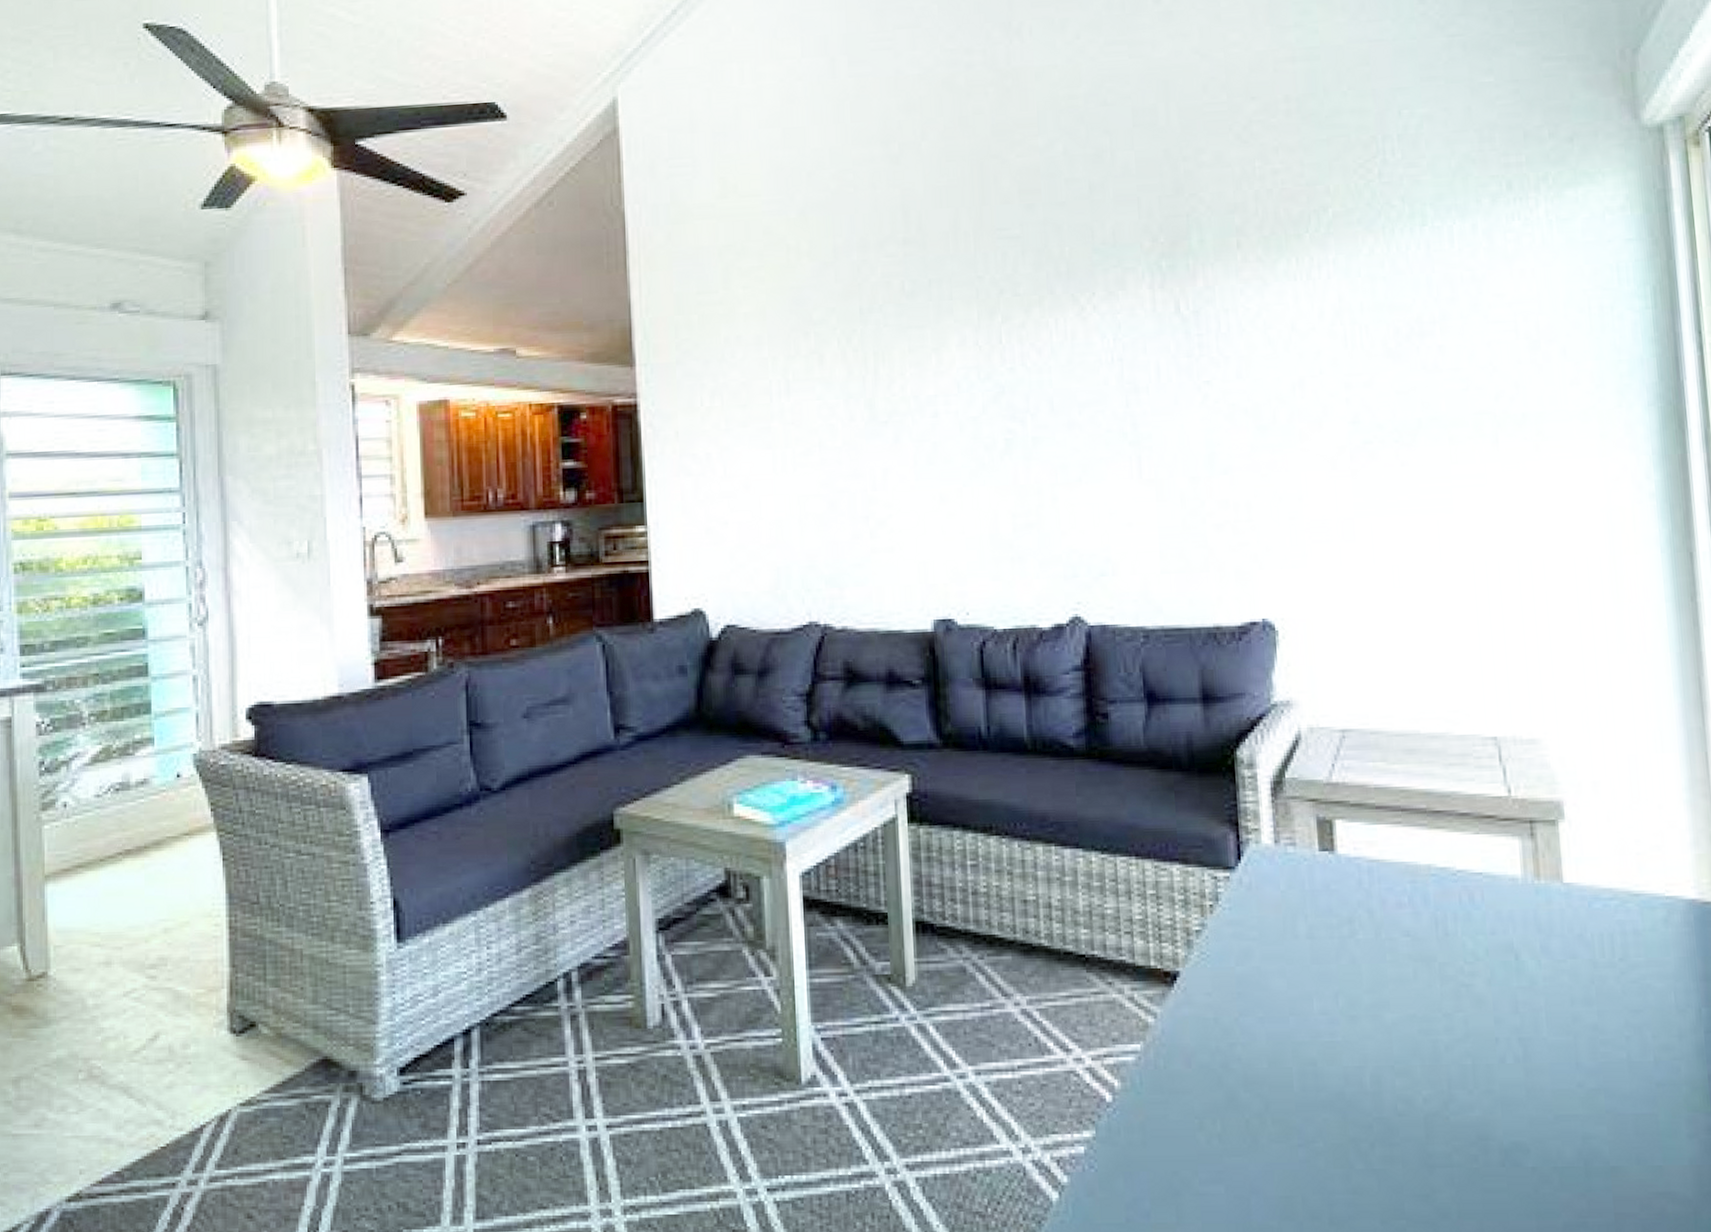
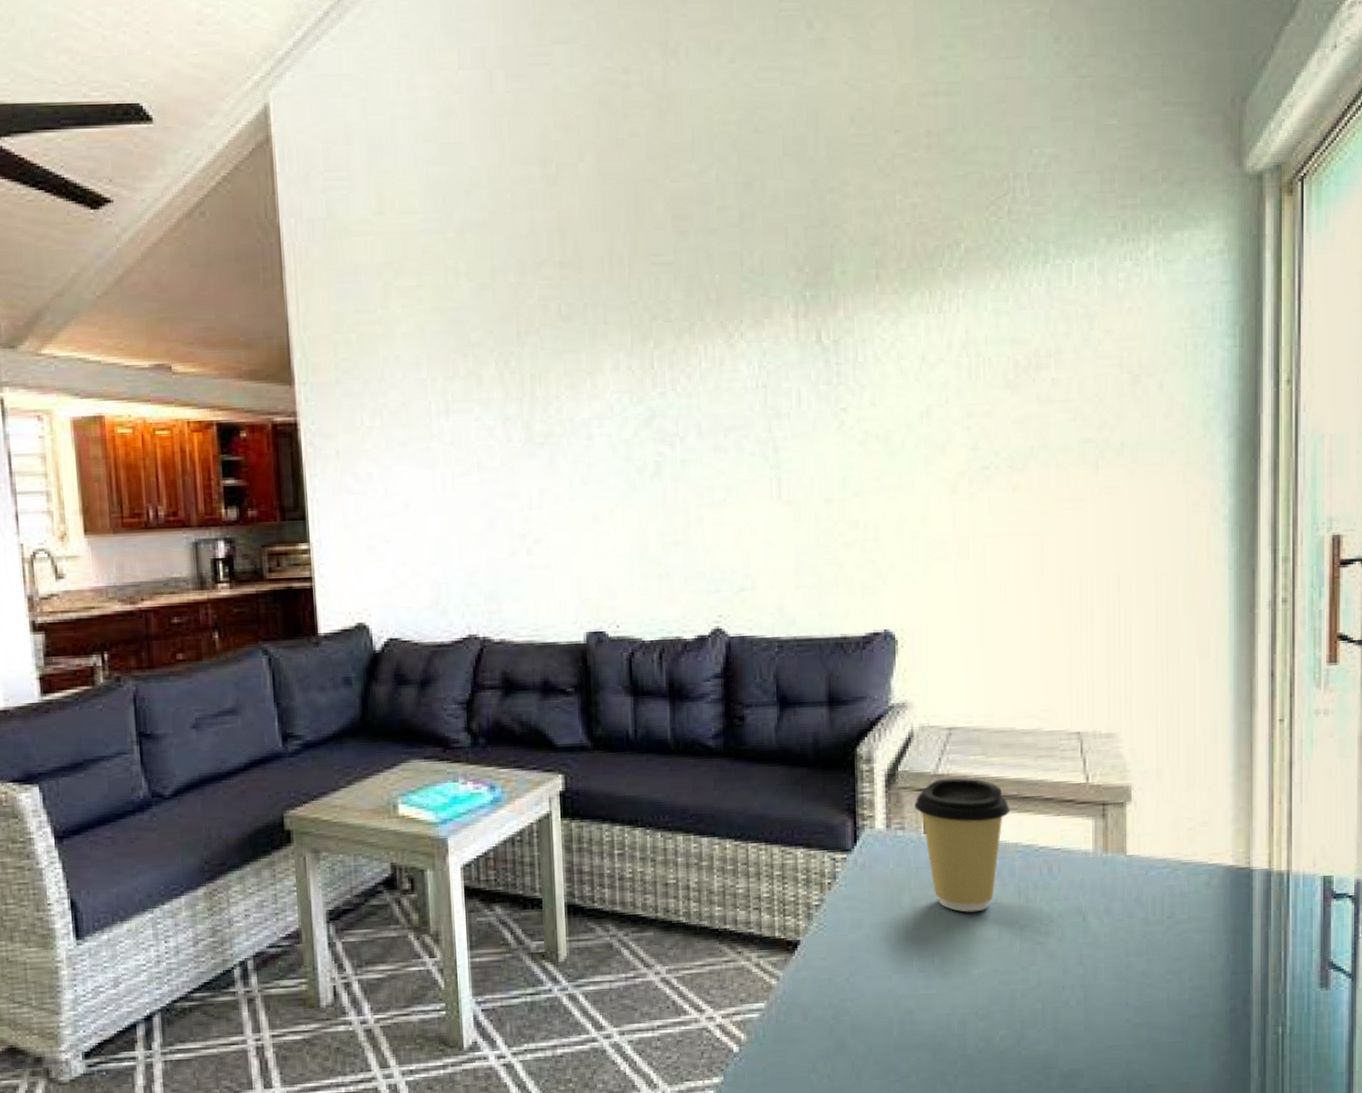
coffee cup: none [1306,786,1419,945] -> present [914,777,1010,912]

